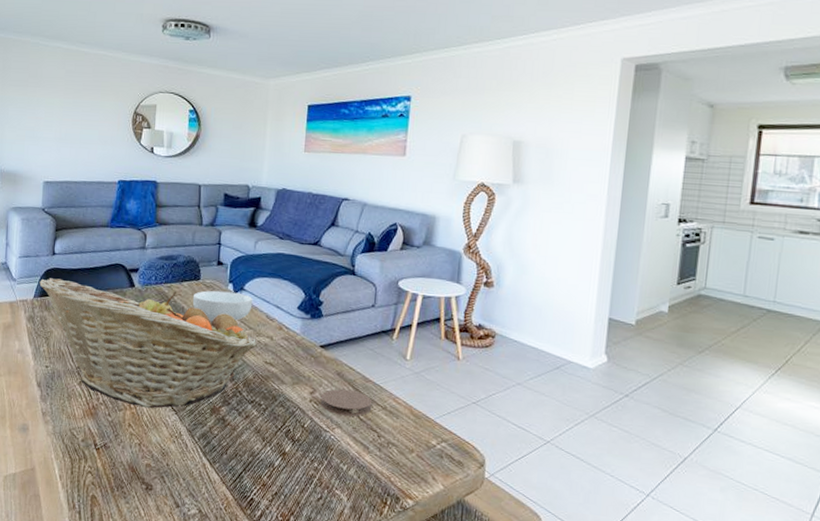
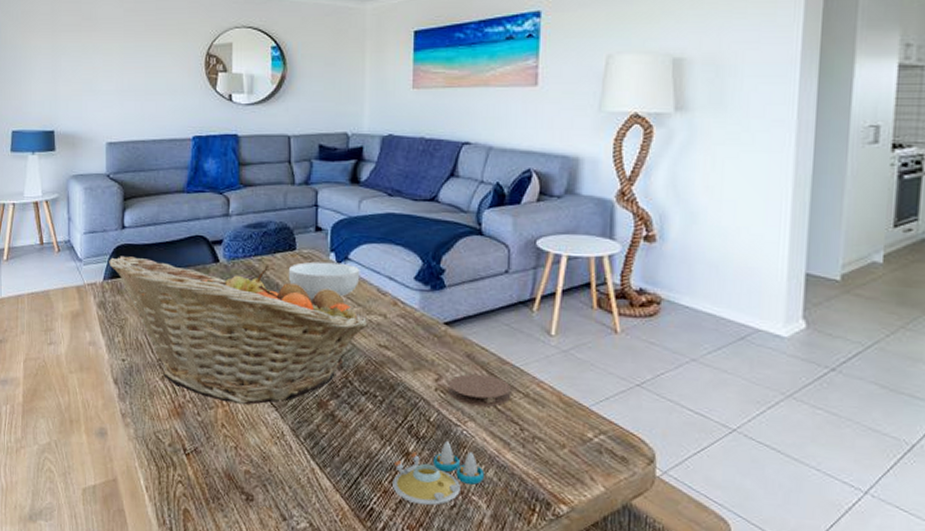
salt and pepper shaker set: none [270,444,346,497] -> present [393,441,484,506]

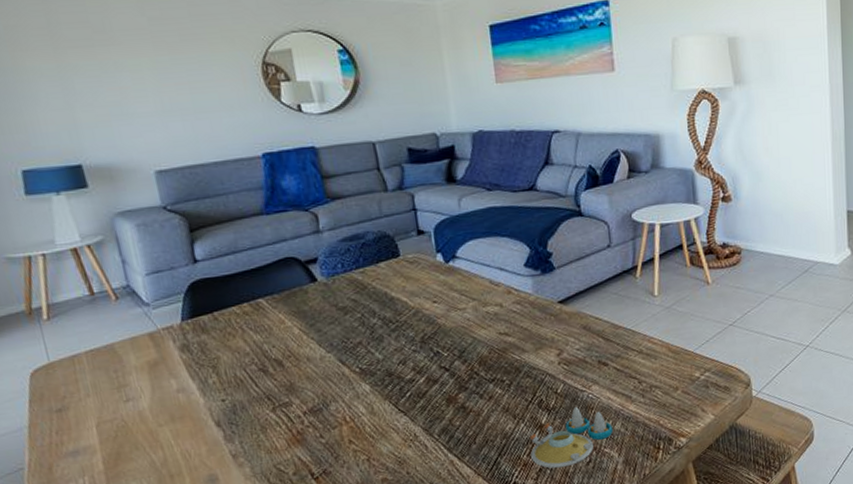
fruit basket: present [109,256,368,405] -> none [184,276,486,419]
cereal bowl: present [288,261,360,300] -> none [394,262,471,302]
coaster: present [448,374,512,407] -> none [569,341,627,371]

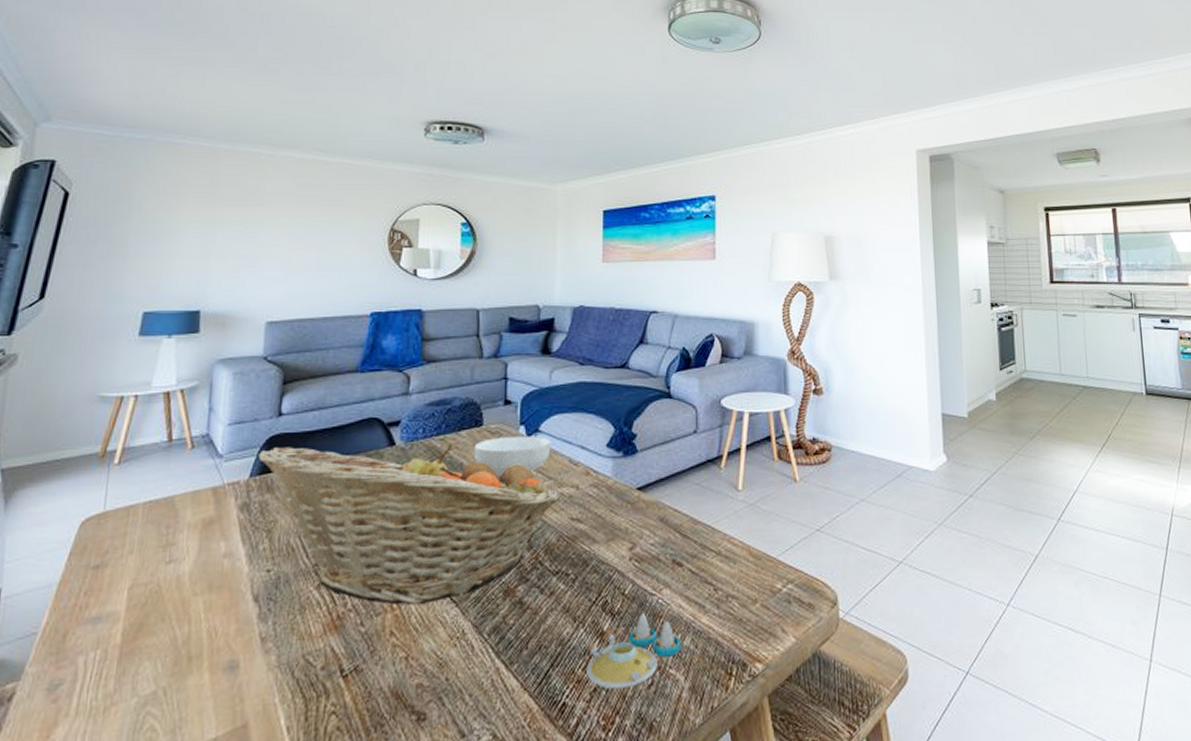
fruit basket: none [184,276,486,419] -> present [258,444,560,606]
cereal bowl: none [394,262,471,302] -> present [473,436,551,477]

